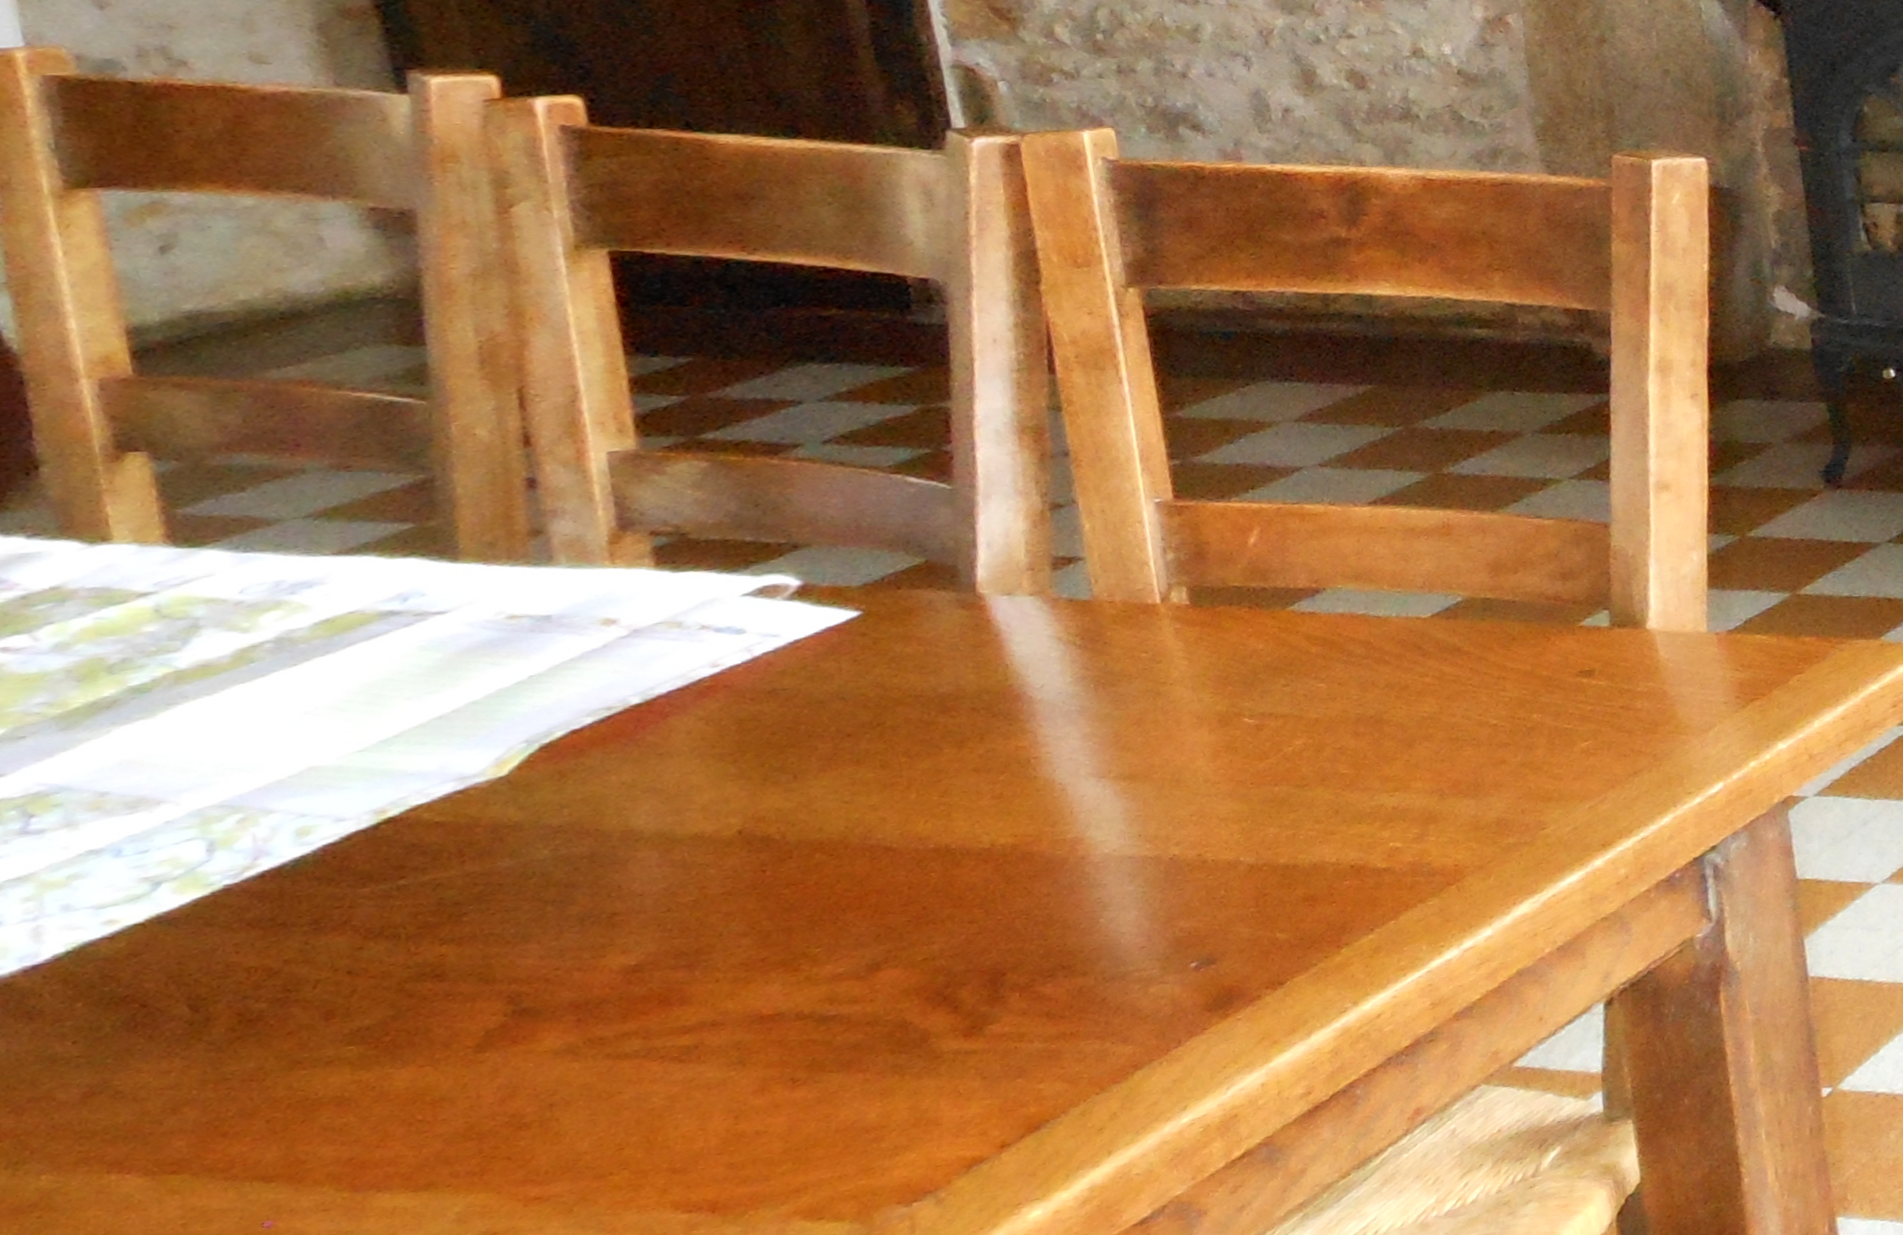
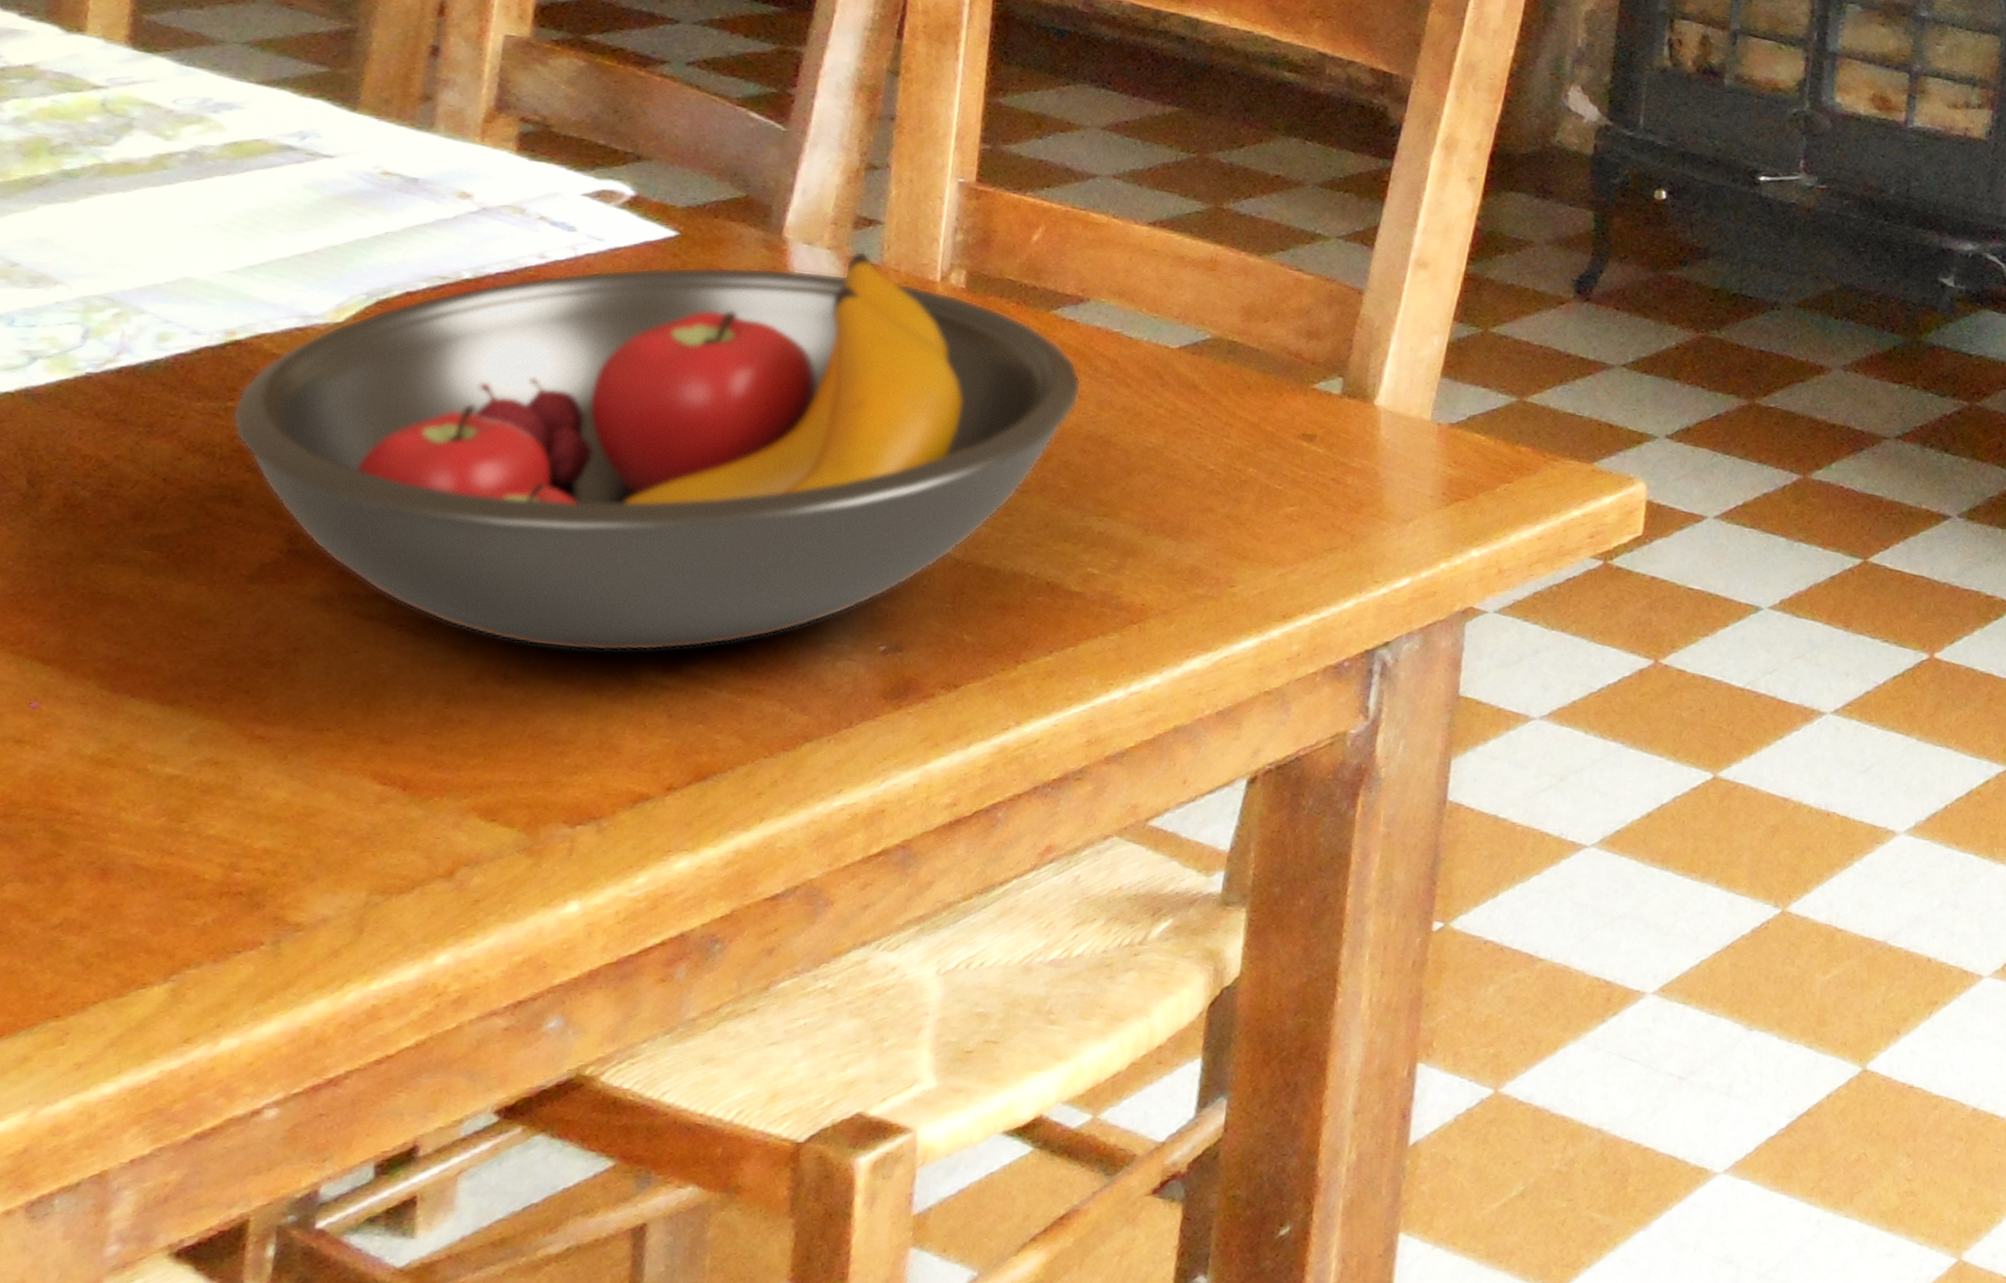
fruit bowl: none [407,590,1339,1046] -> present [232,250,1082,652]

